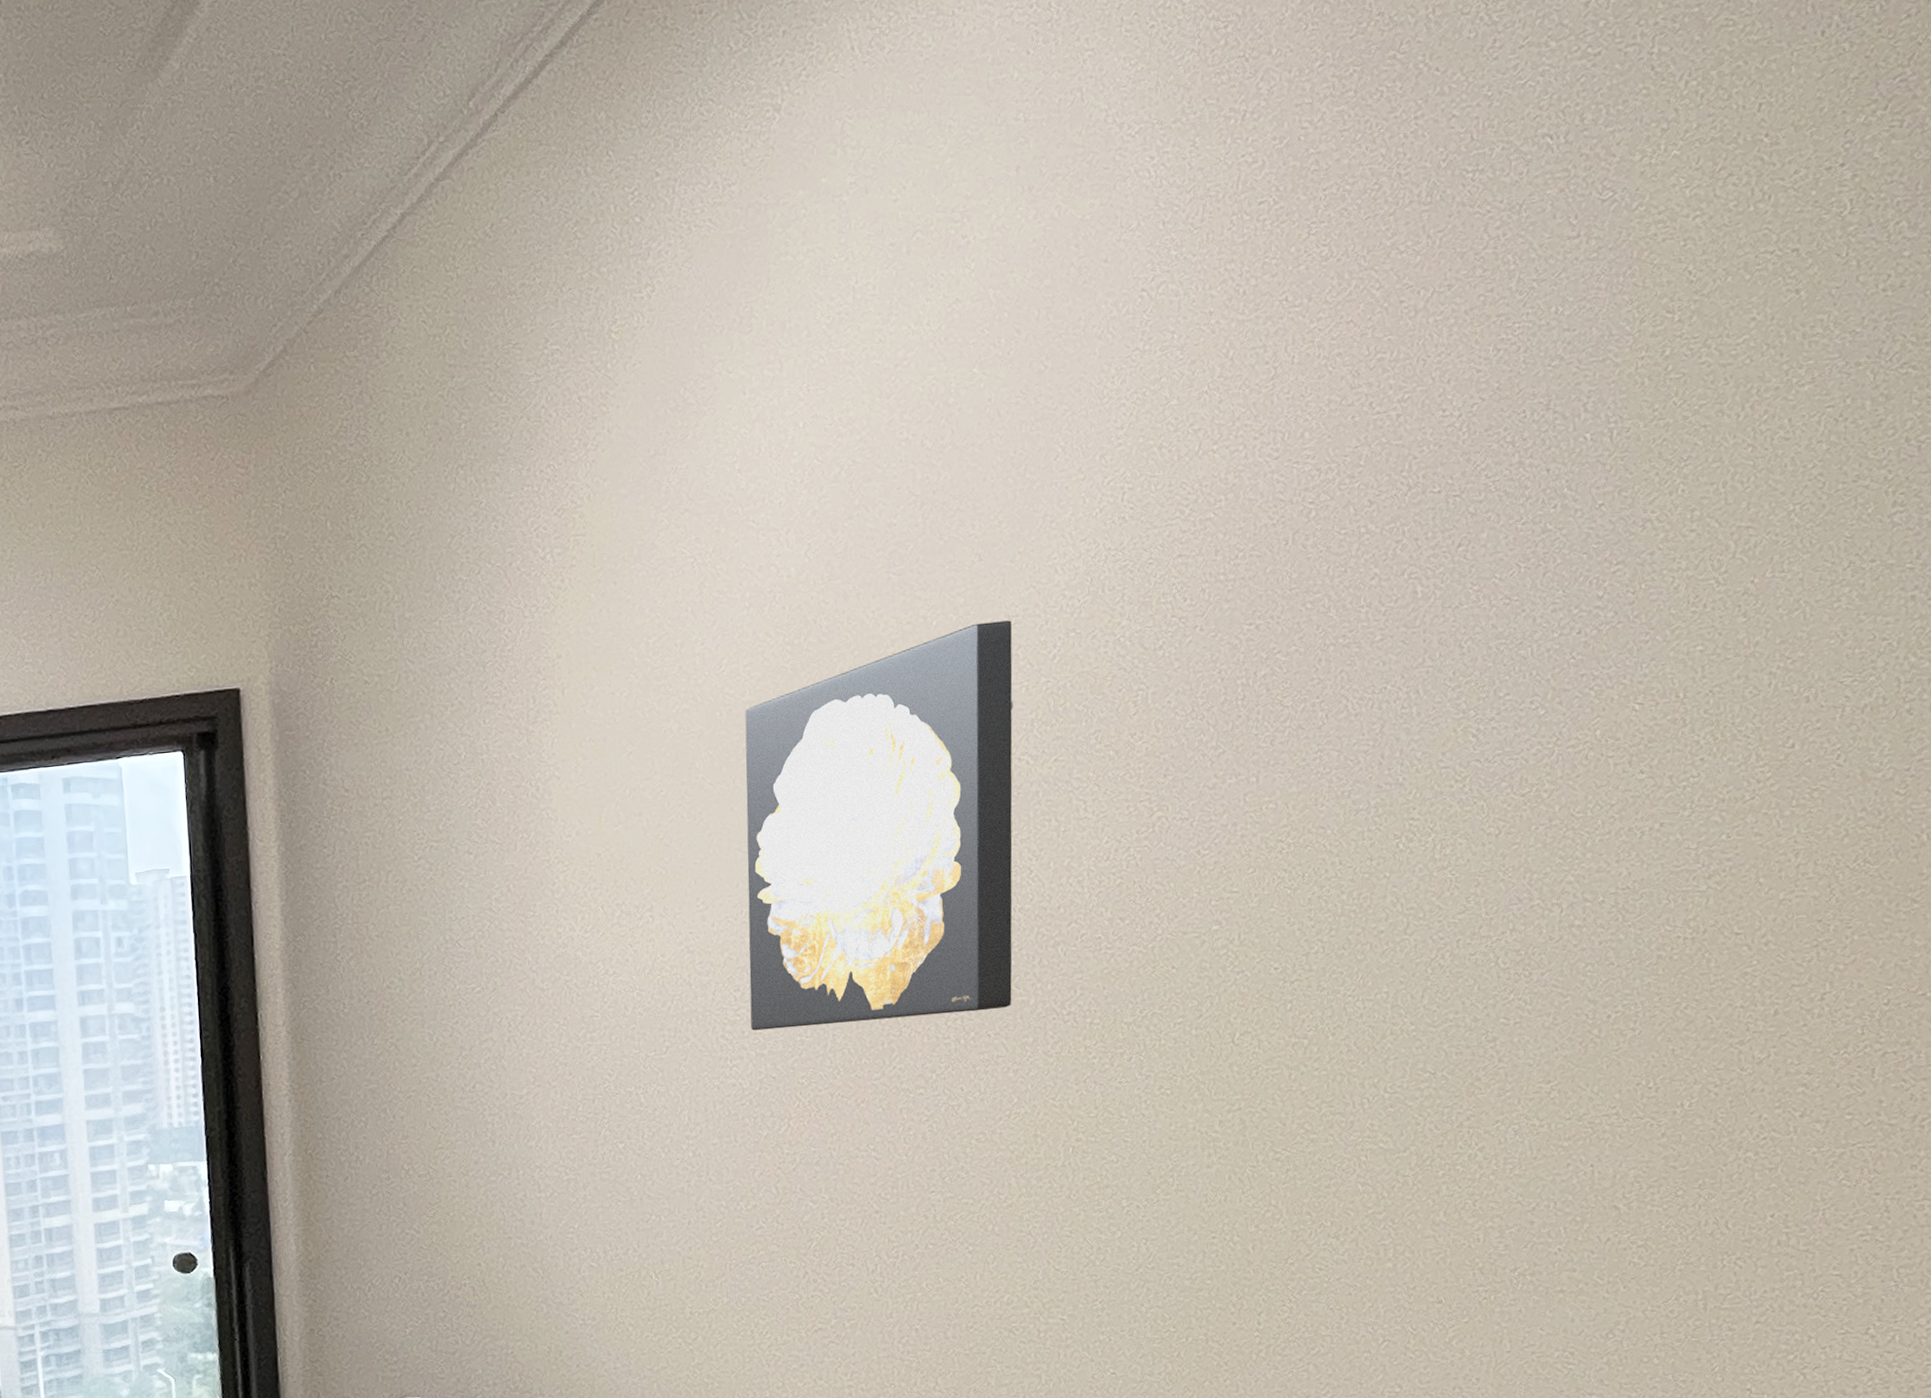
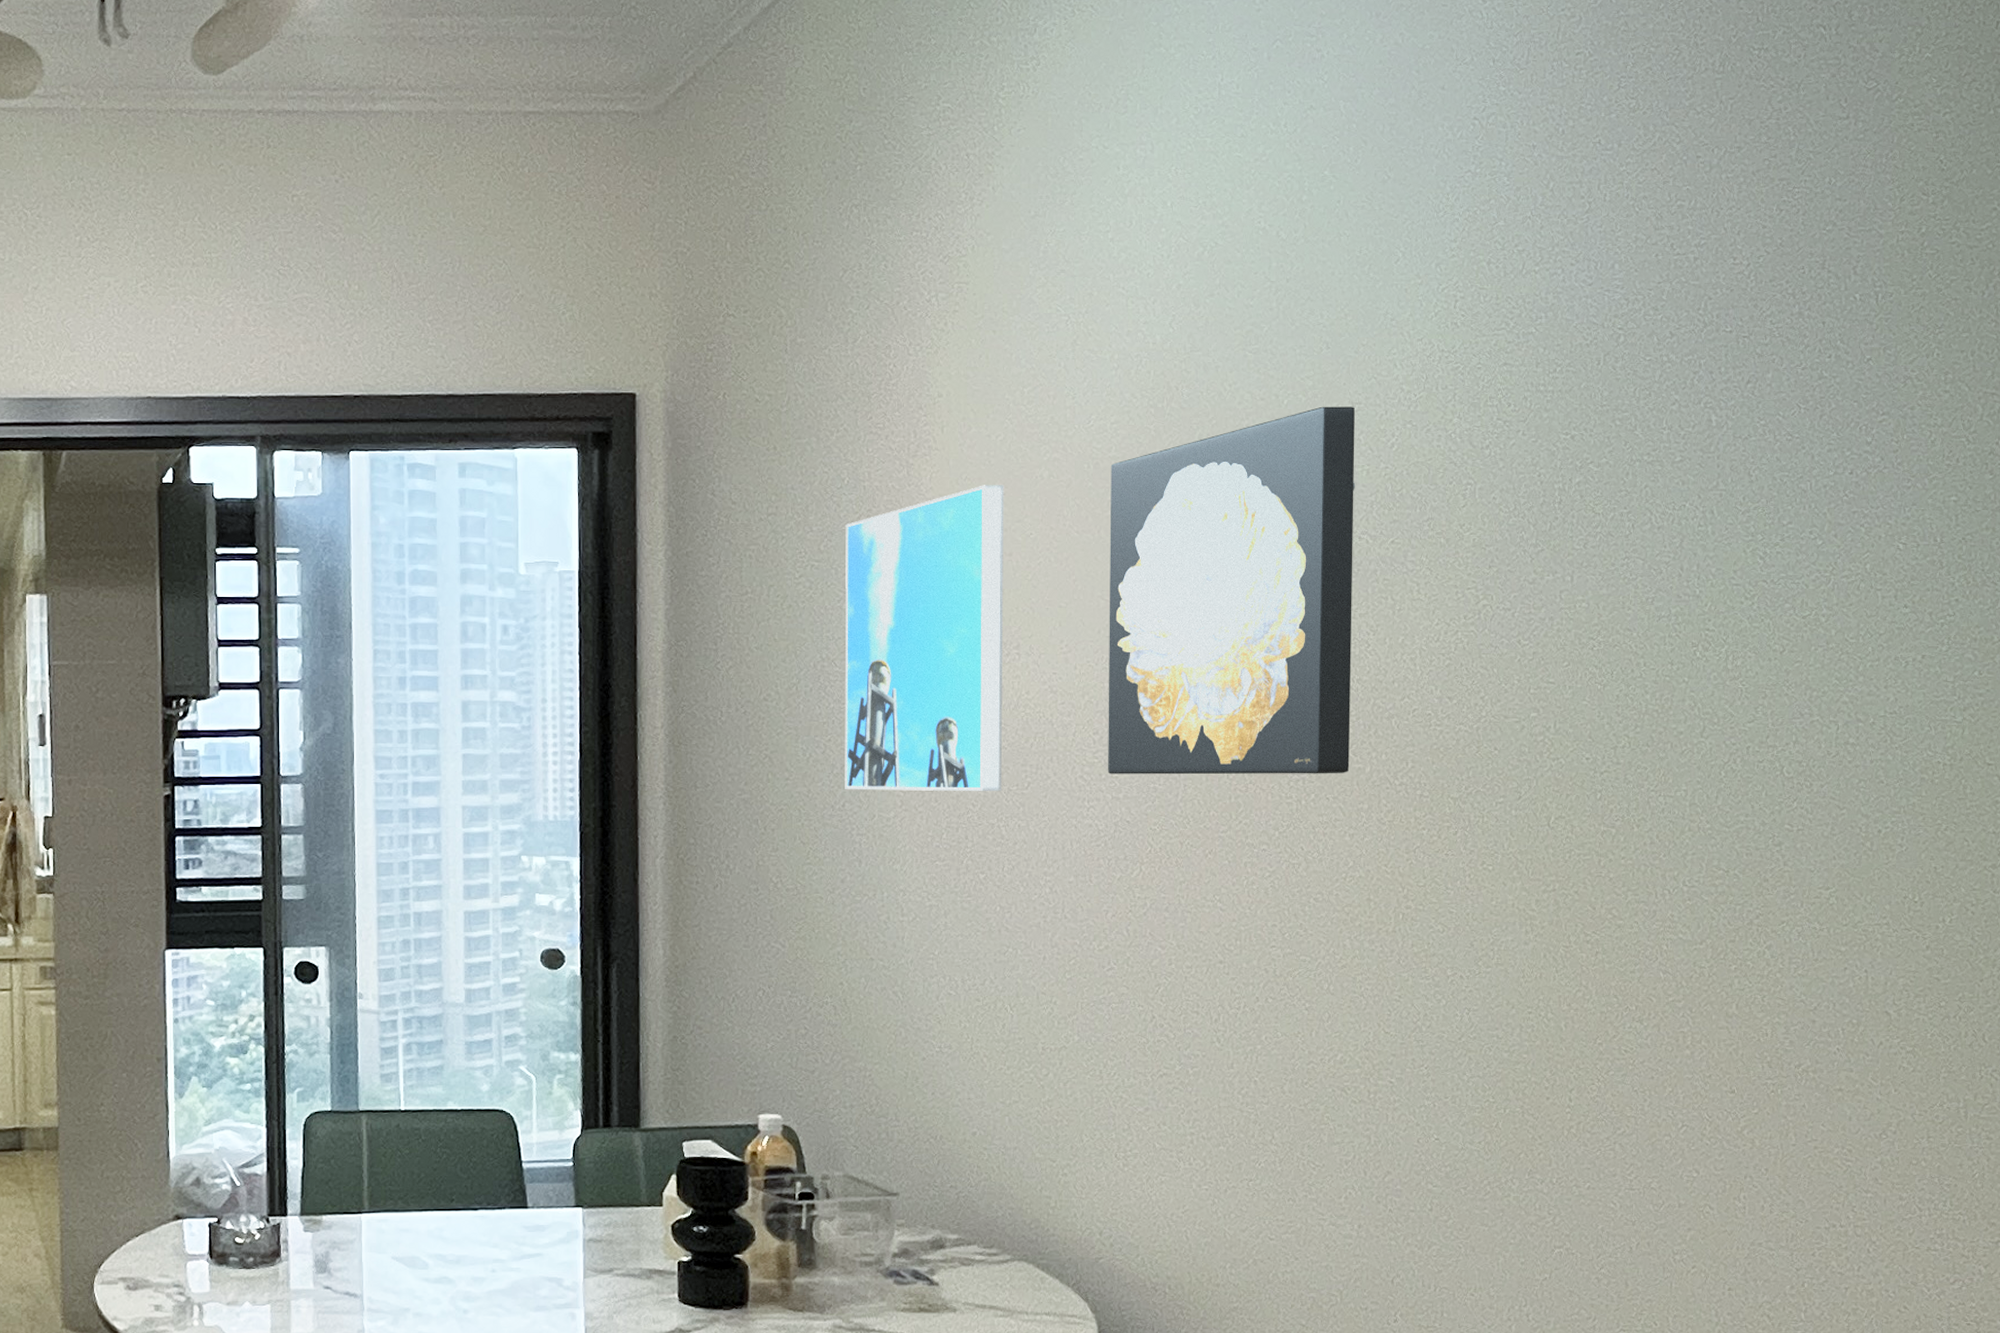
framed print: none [464,743,639,1070] -> present [845,485,1004,791]

